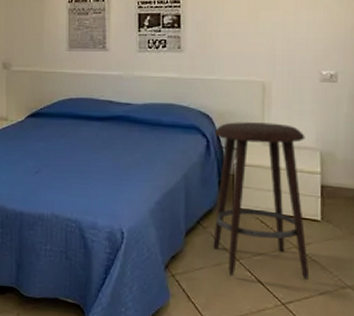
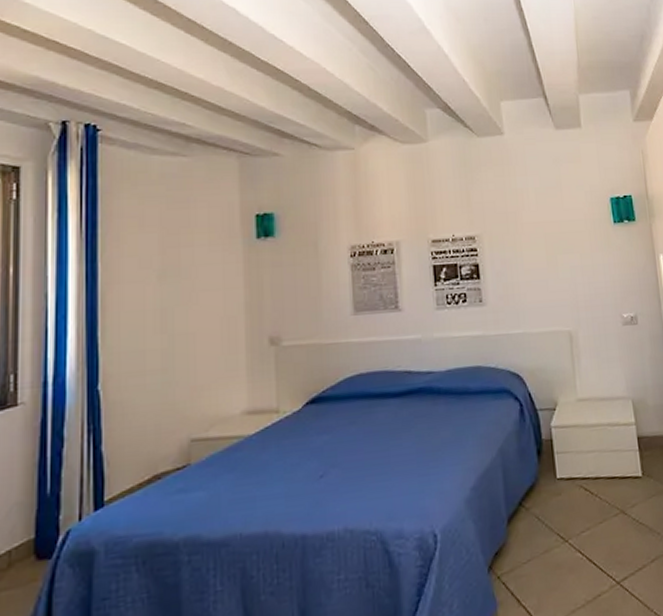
stool: present [213,122,310,281] -> none [527,374,640,562]

